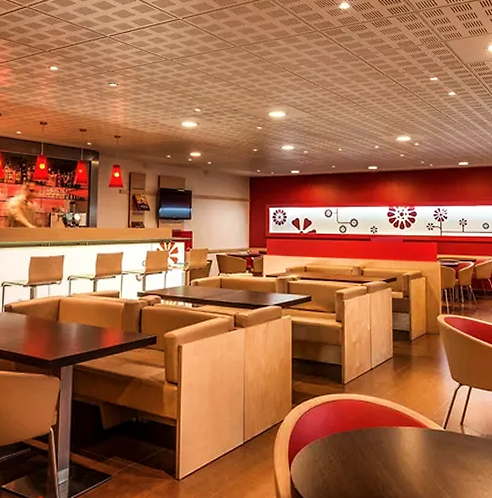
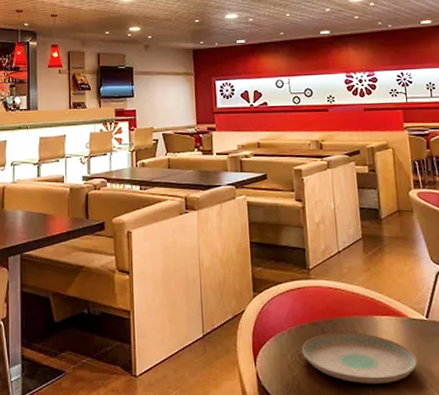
plate: none [333,440,434,487] -> present [302,332,418,385]

